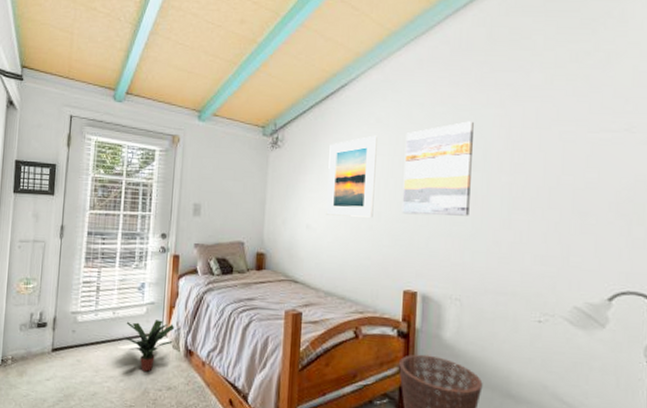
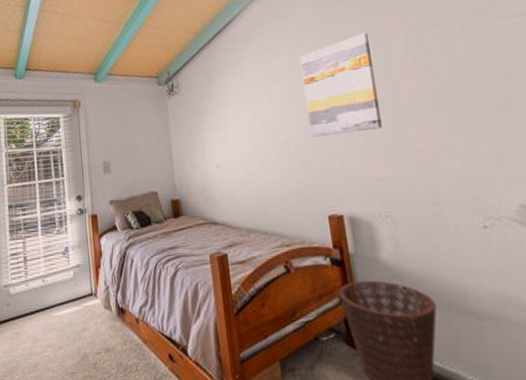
potted plant: present [122,320,175,372] -> none [55,282,104,336]
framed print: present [326,135,377,218] -> none [225,65,282,152]

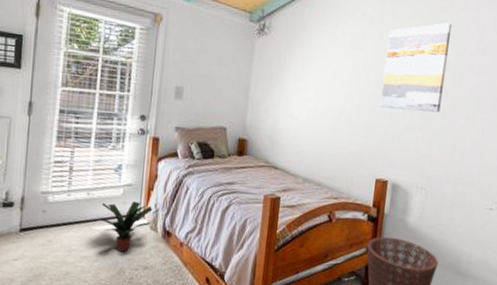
potted plant: none [55,282,104,336] -> present [97,201,153,252]

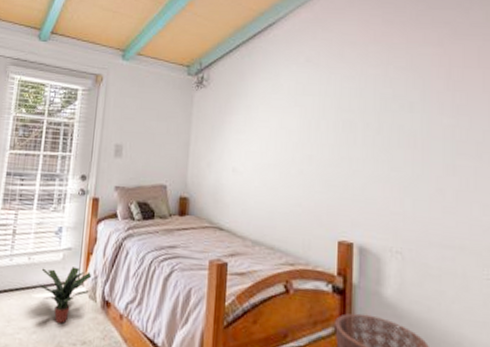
wall art: present [379,23,452,113] -> none [335,60,410,161]

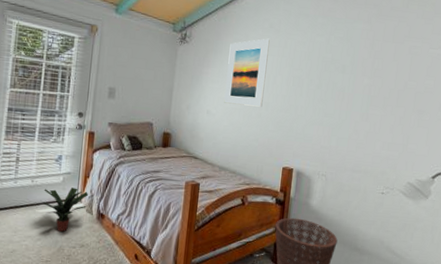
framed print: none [253,75,307,161] -> present [224,38,270,107]

